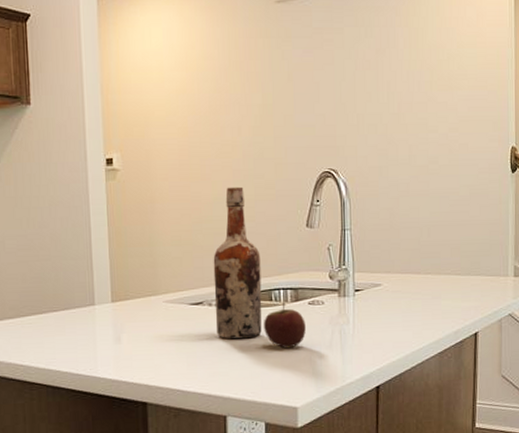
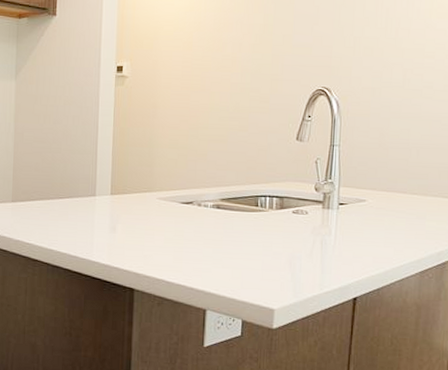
wine bottle: present [213,186,262,339] -> none [203,98,250,240]
apple: present [263,303,306,349] -> none [247,209,288,253]

